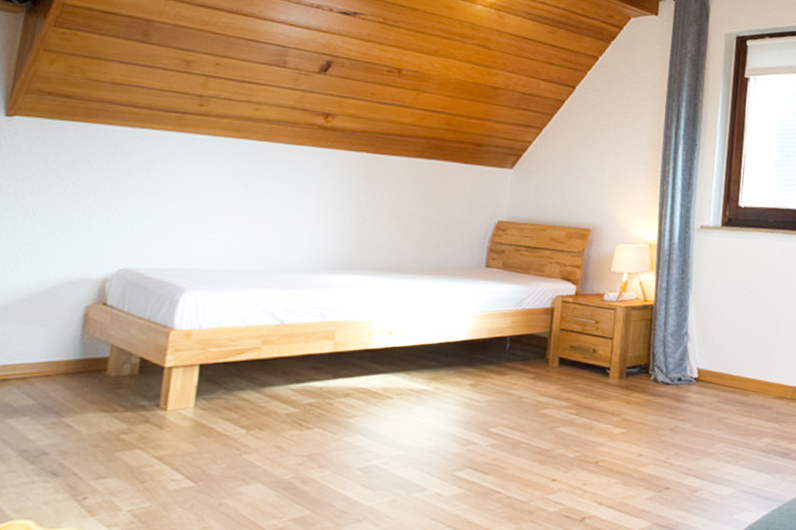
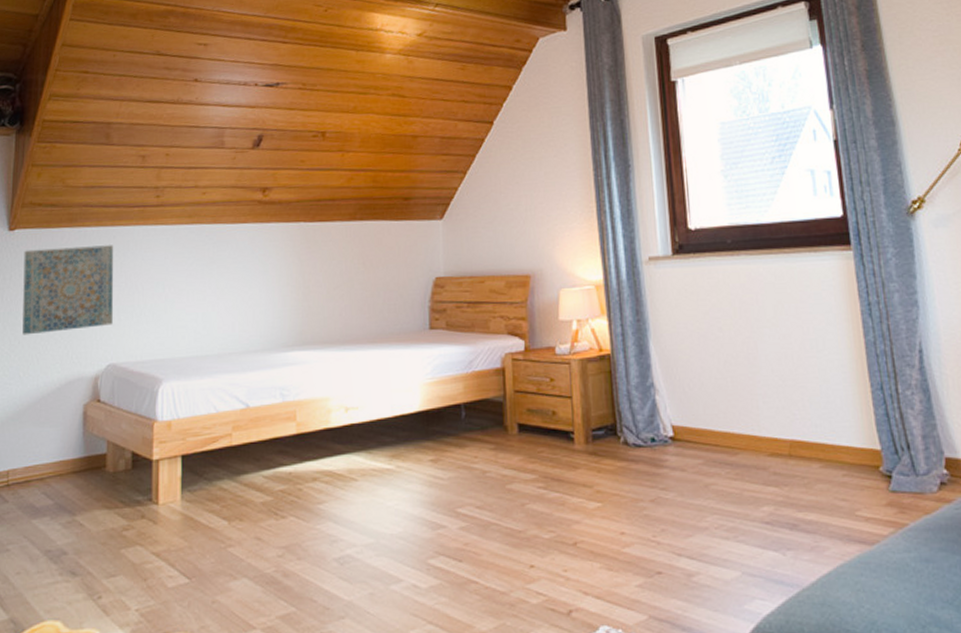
wall art: none [13,139,140,230] -> present [23,245,113,335]

